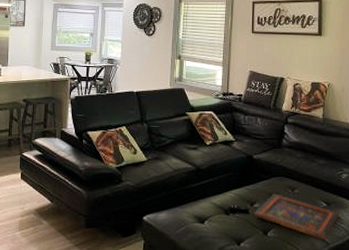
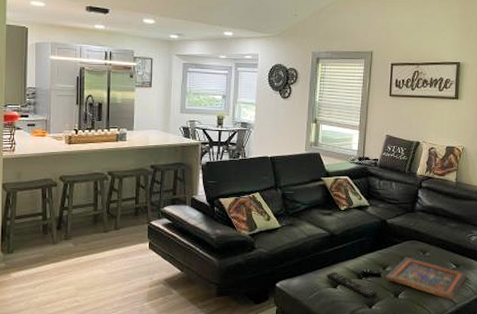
remote control: none [193,207,246,235] -> present [326,272,378,299]

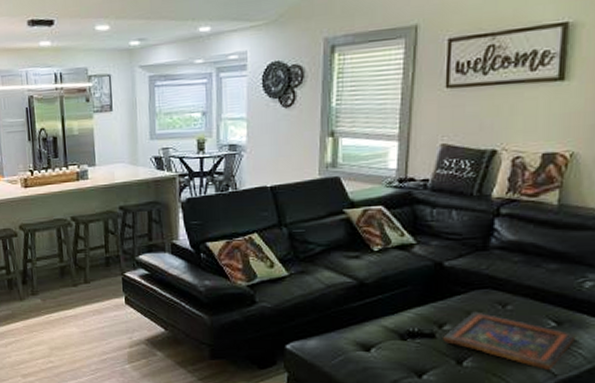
remote control: present [326,272,378,299] -> none [355,331,431,366]

